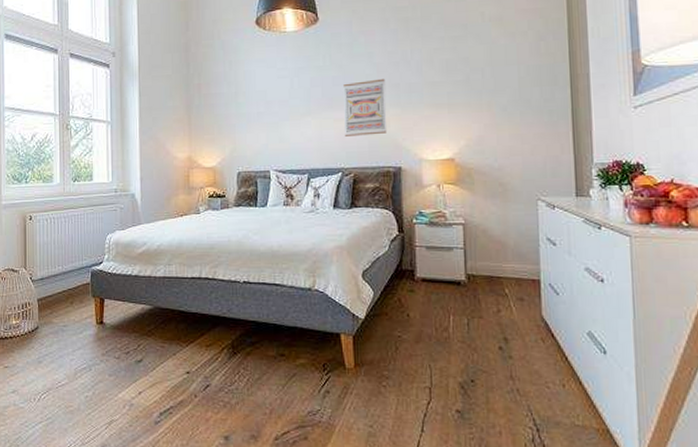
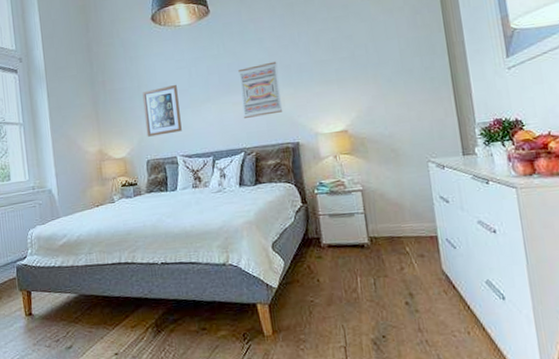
wall art: none [239,94,278,147] -> present [142,84,182,137]

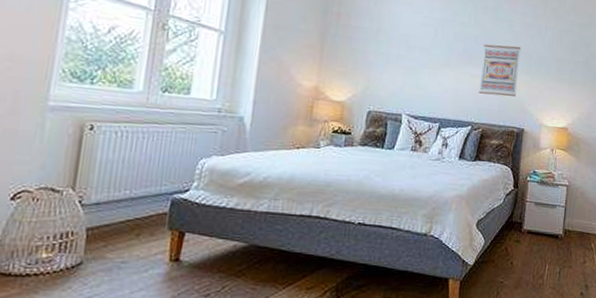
wall art: present [142,84,182,137] -> none [374,37,419,90]

